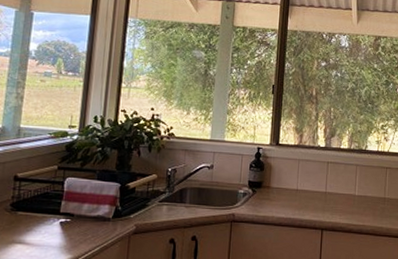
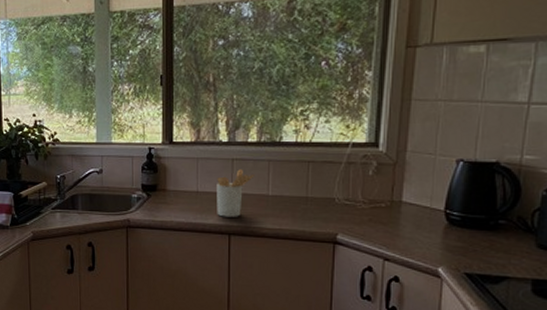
utensil holder: none [313,171,345,214] -> present [217,169,255,217]

